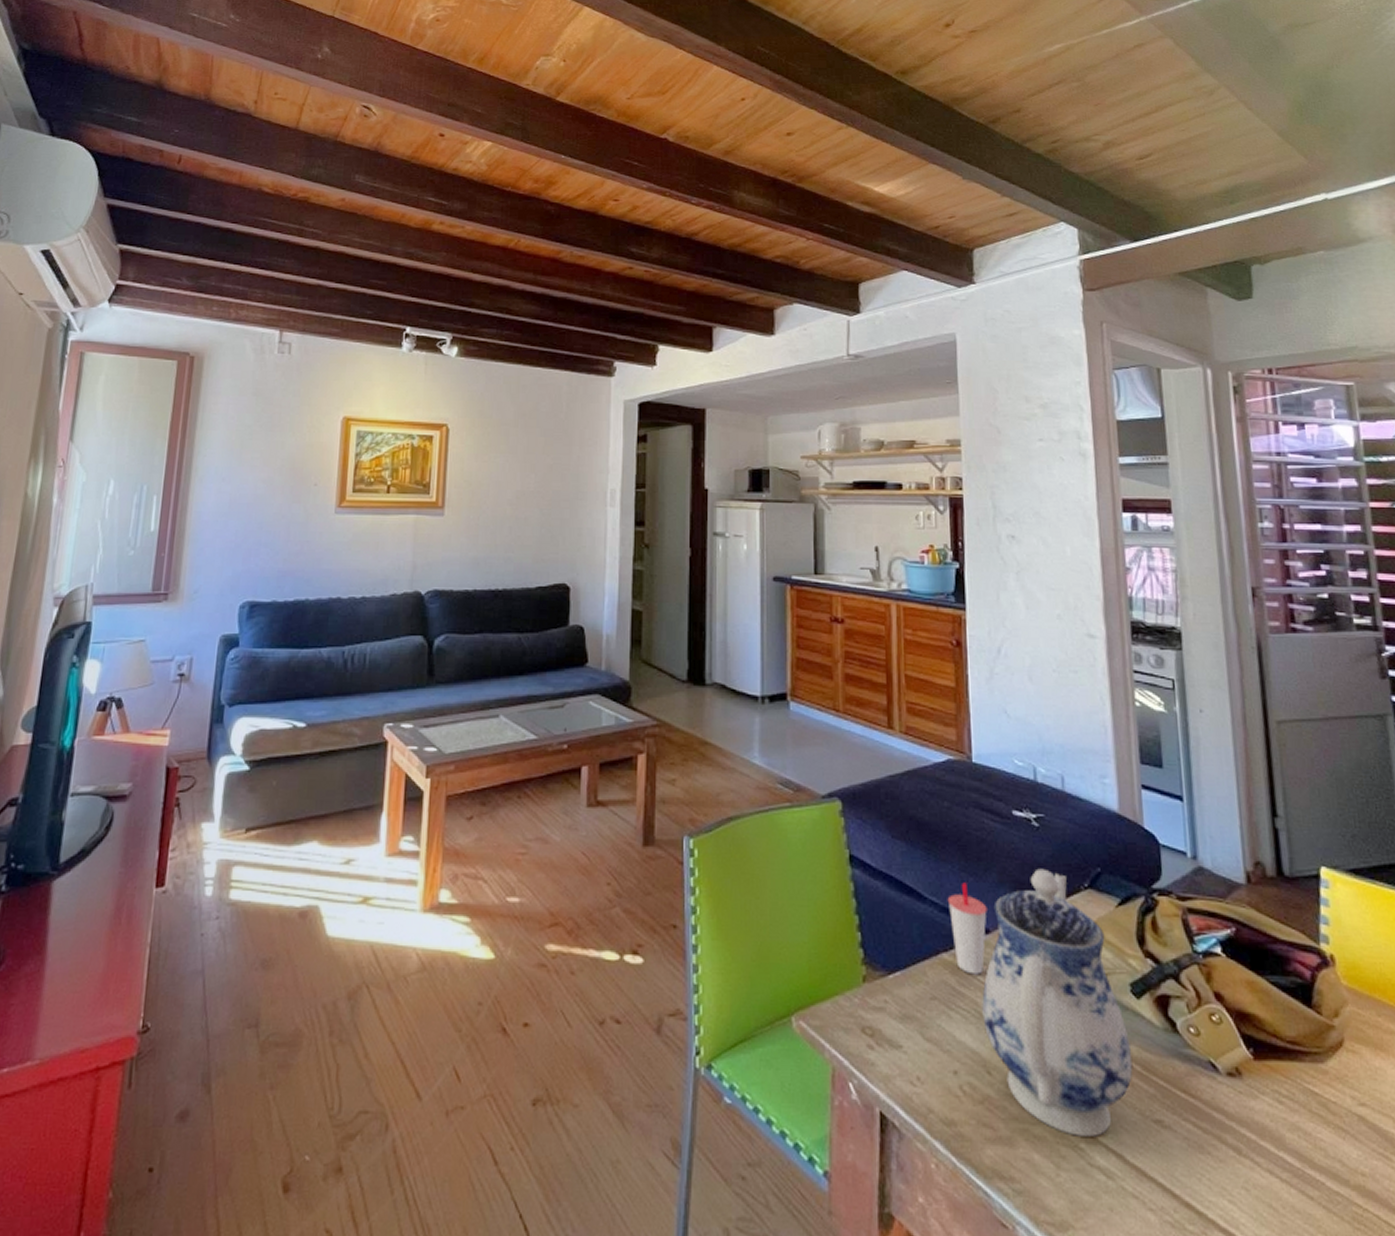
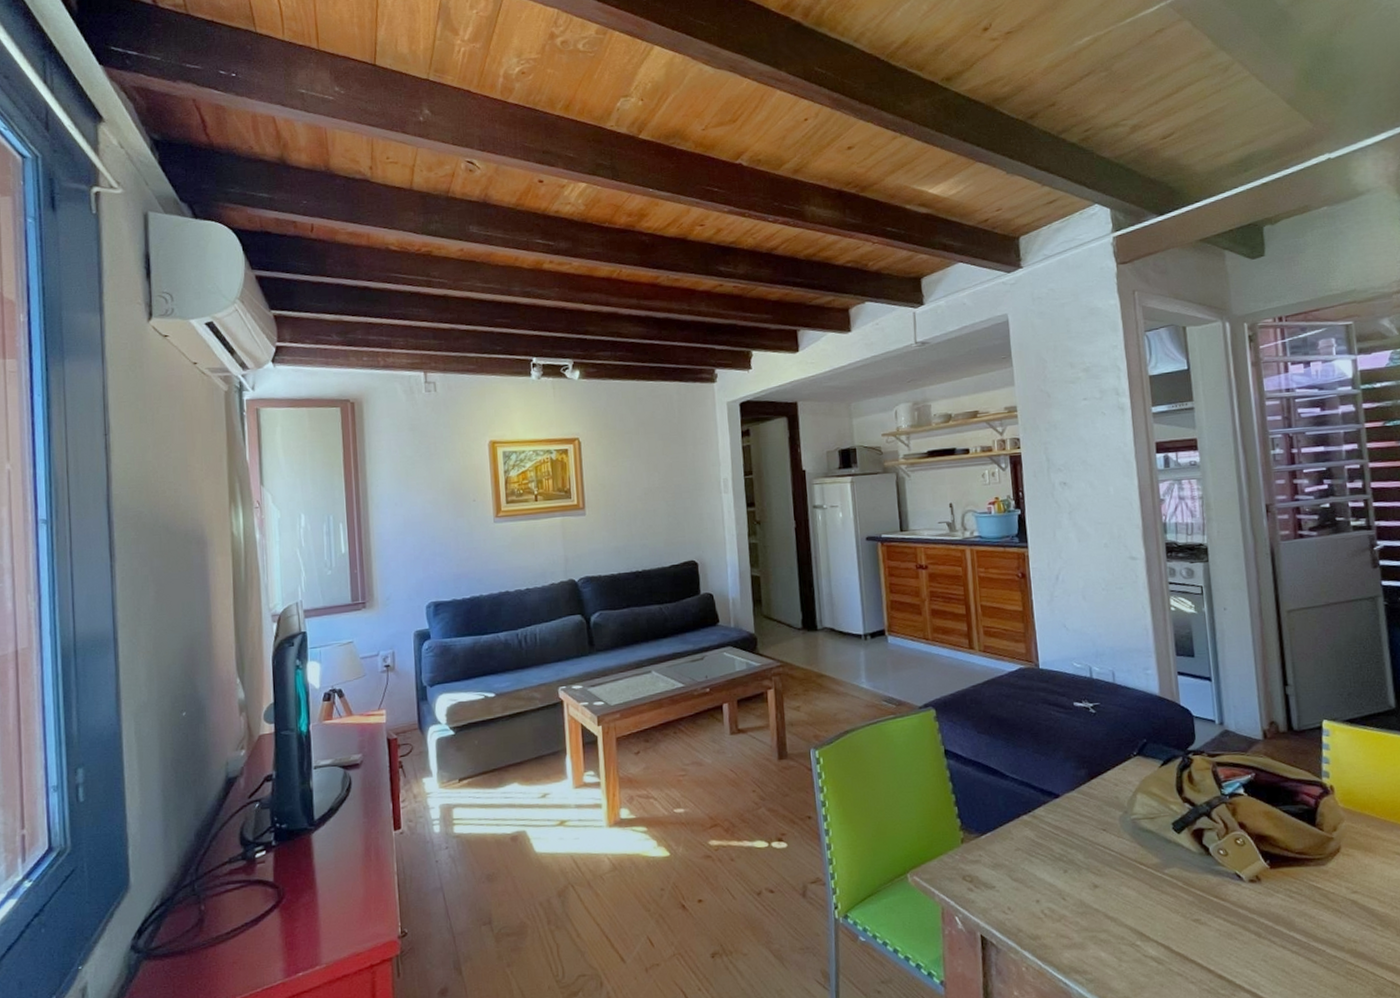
cup: present [947,882,987,975] -> none [1024,761,1057,829]
teapot: present [982,868,1133,1136] -> none [1056,744,1176,937]

